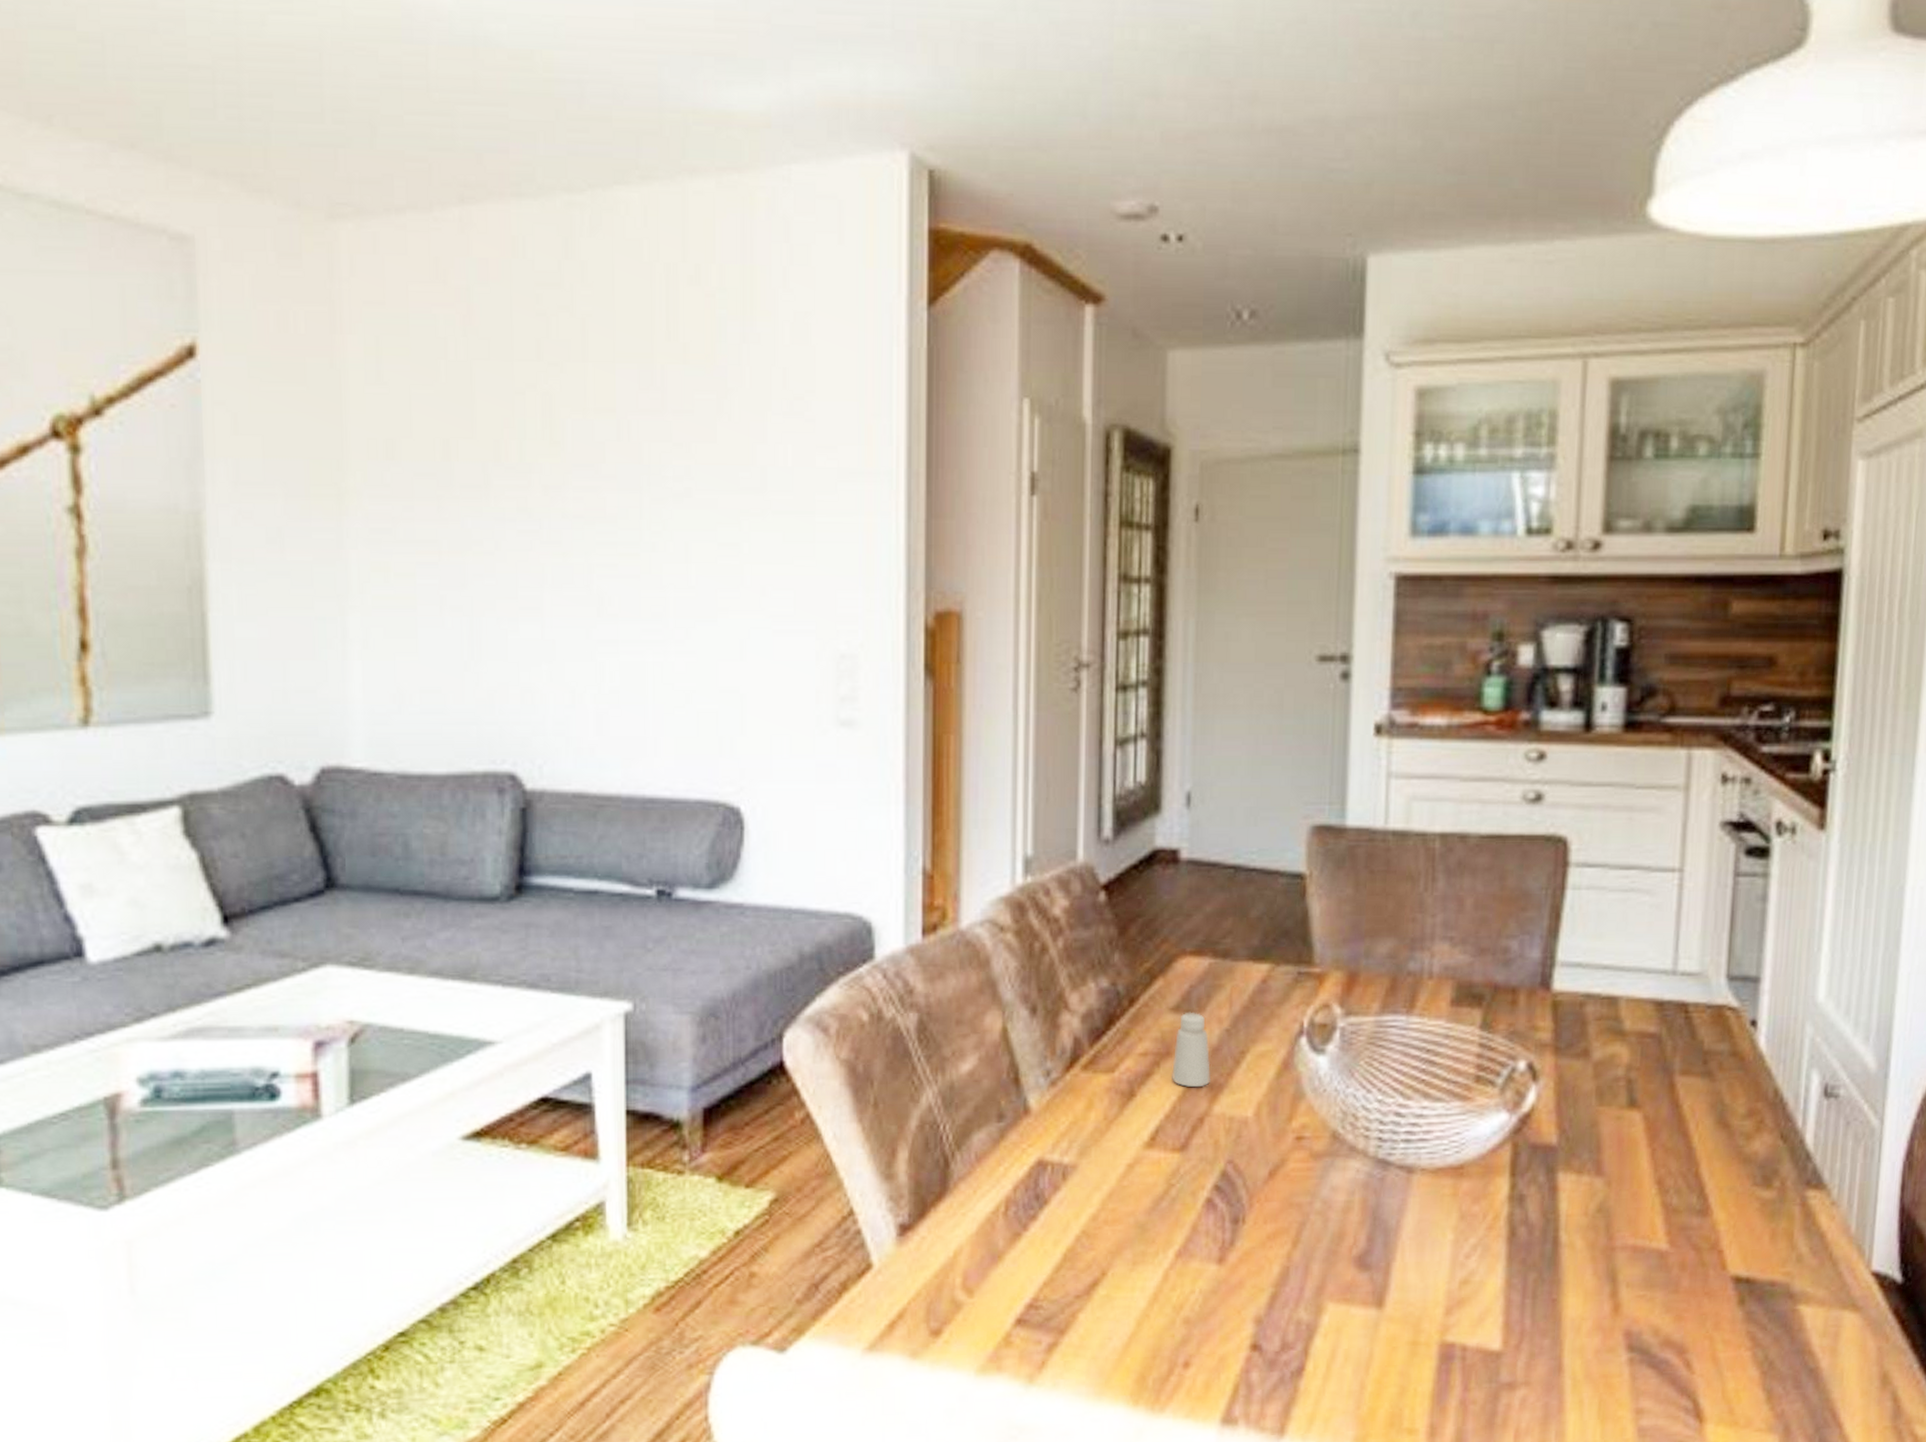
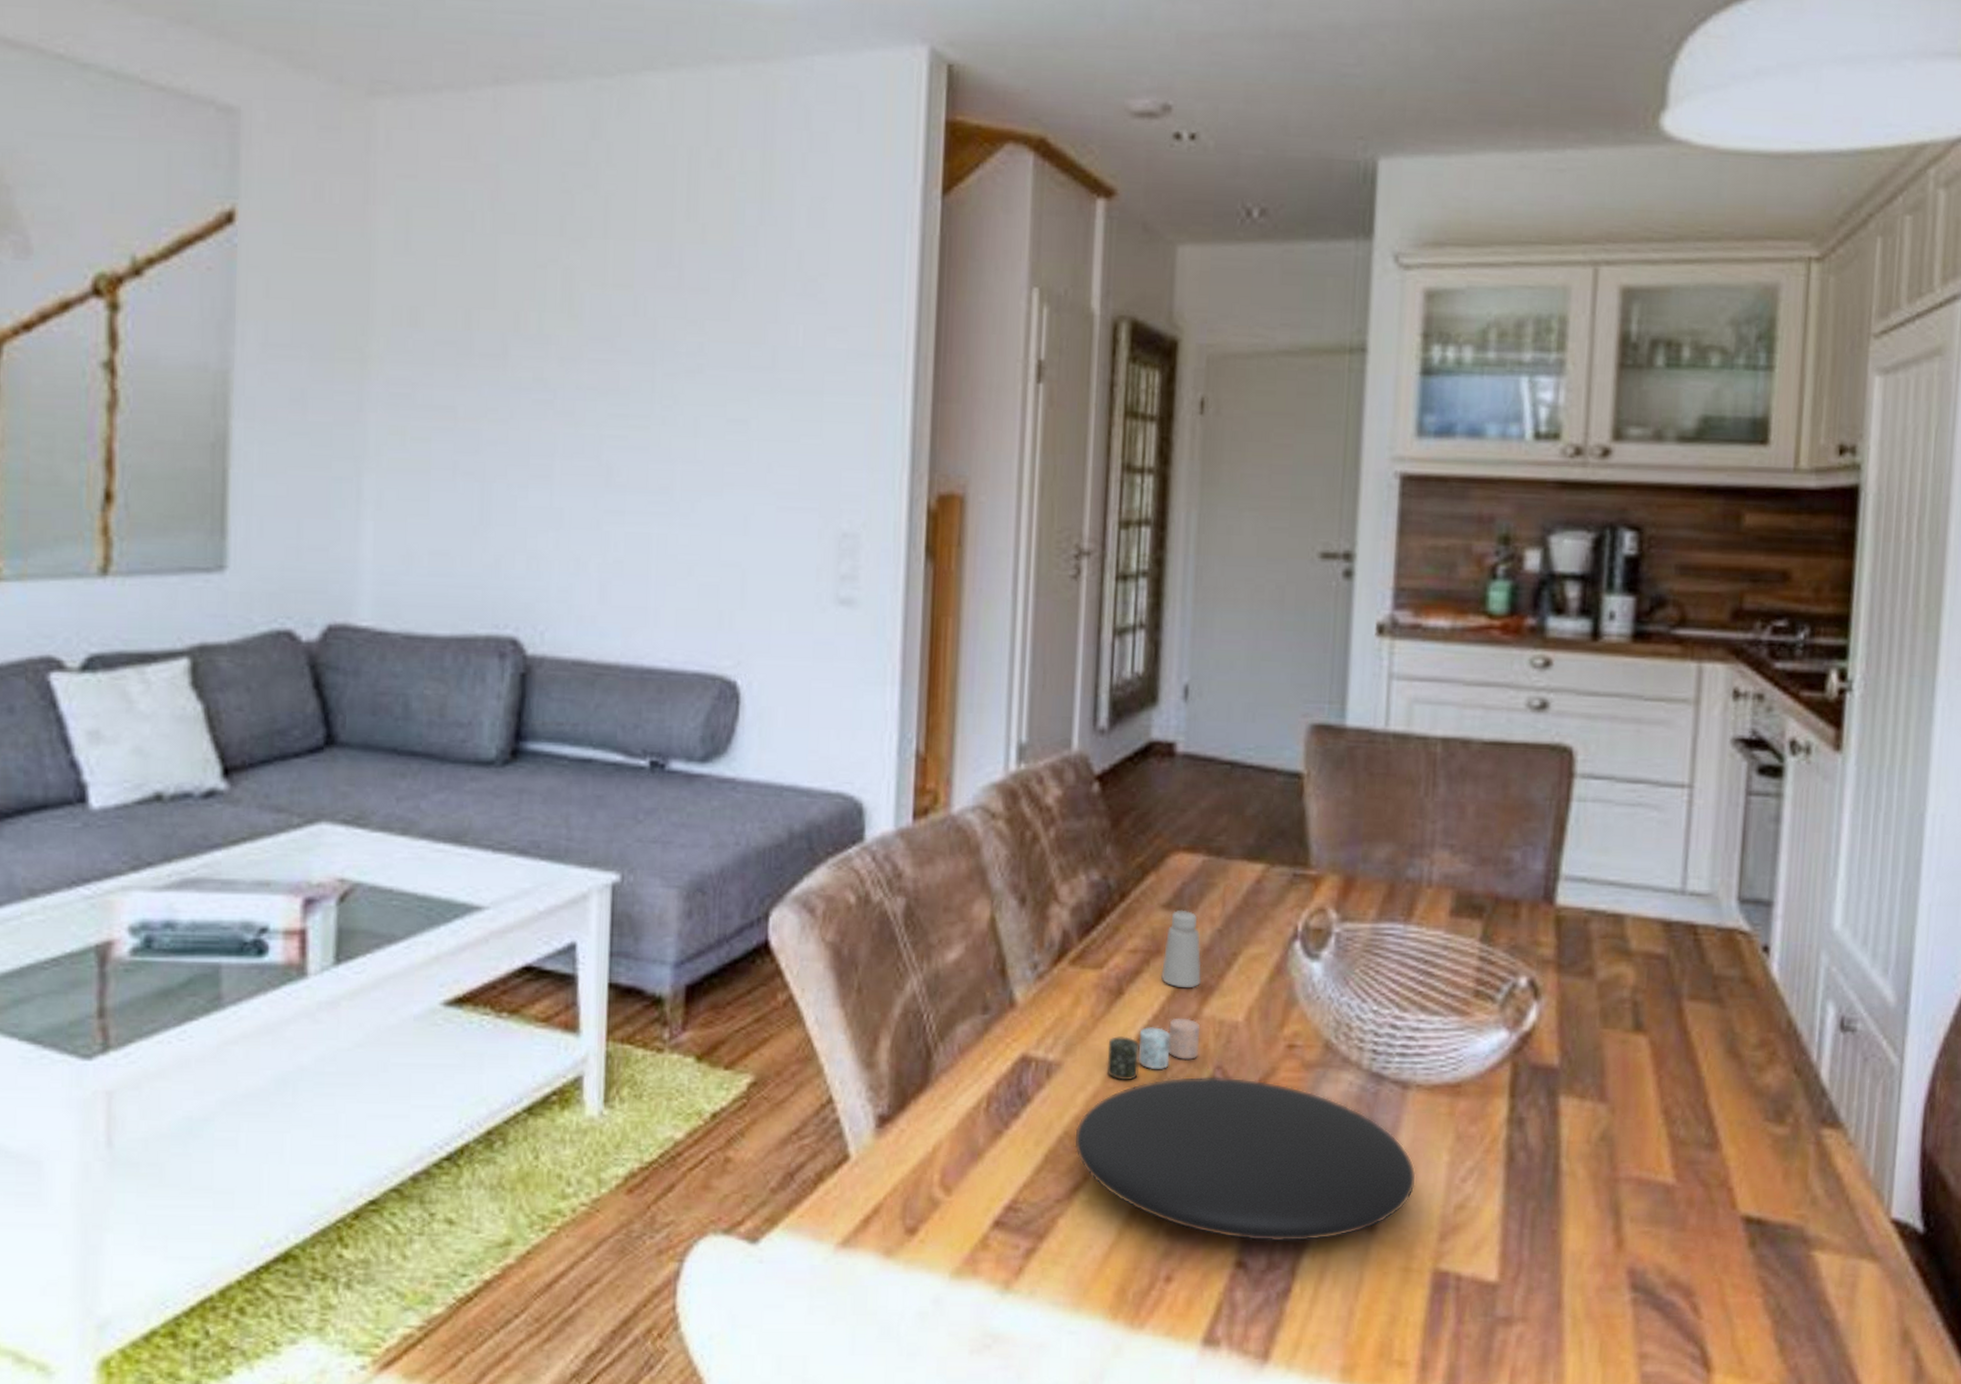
plate: none [1091,1170,1423,1325] -> present [1073,1076,1417,1242]
candle: none [1121,1116,1210,1178] -> present [1106,1017,1200,1080]

